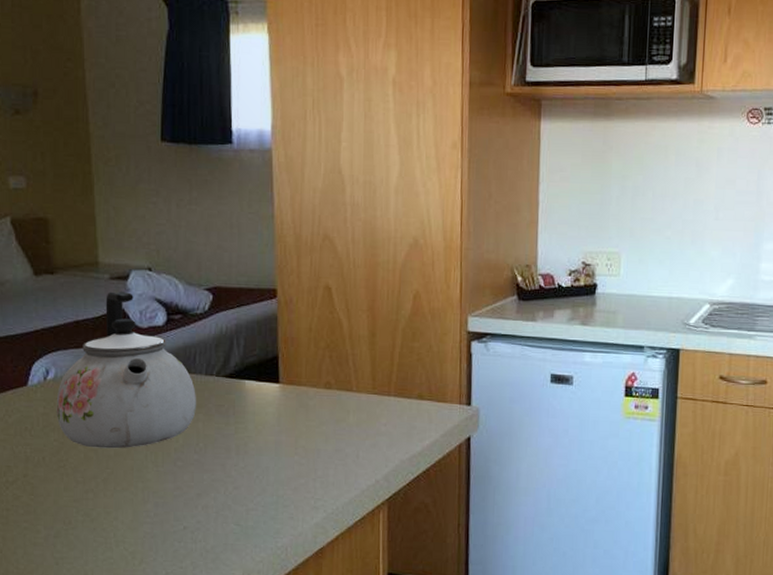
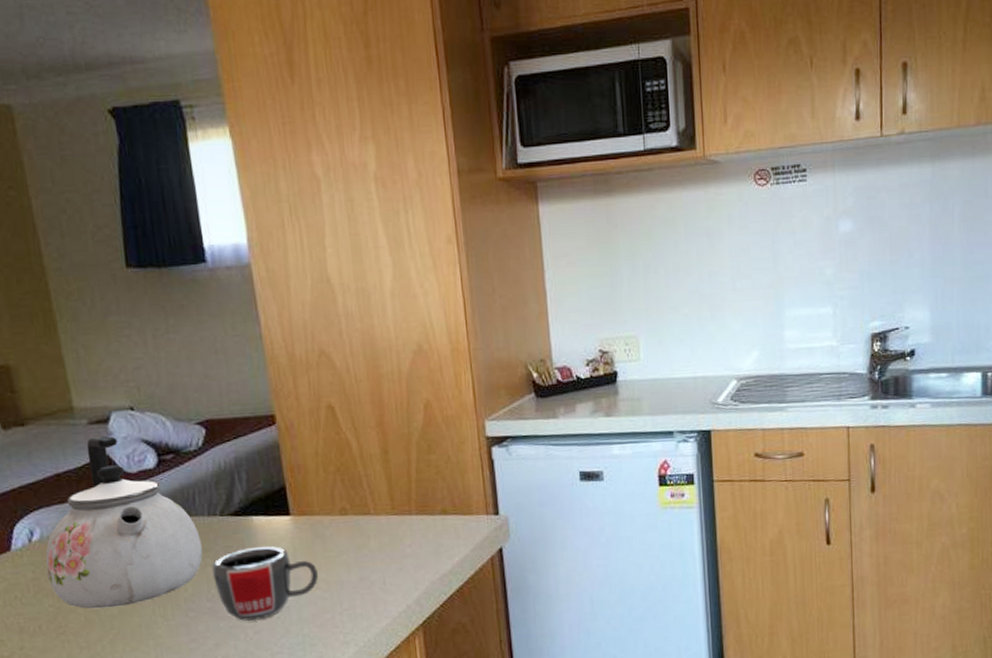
mug: none [203,409,298,477] -> present [212,546,318,621]

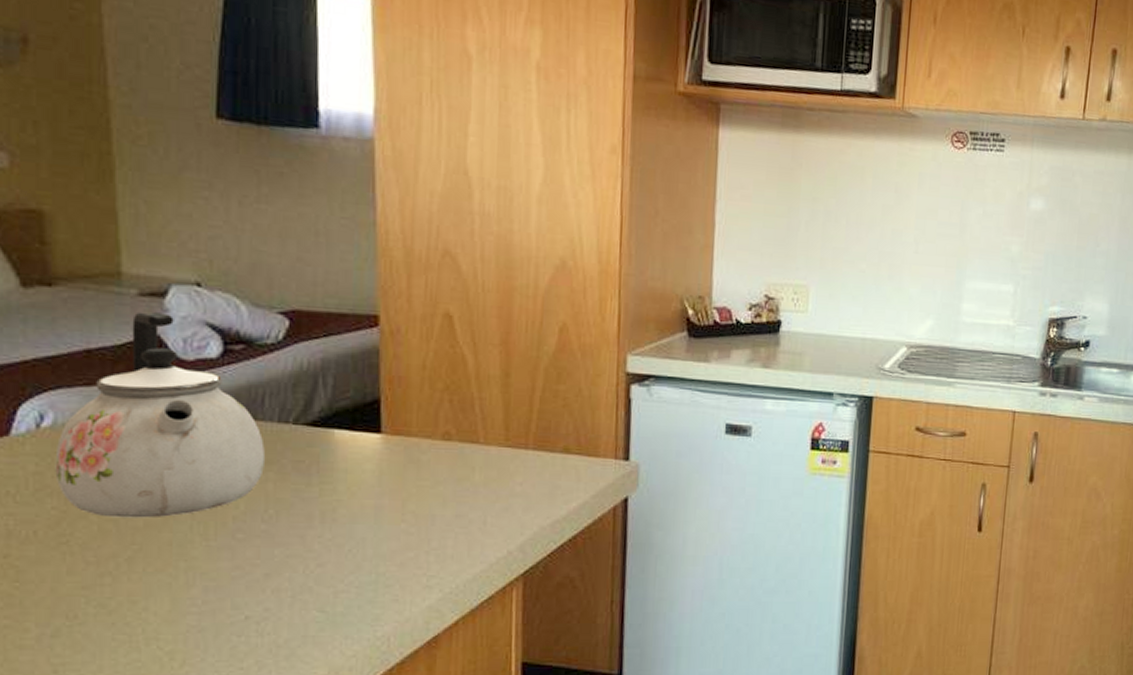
mug: present [212,546,318,621] -> none [274,466,406,552]

